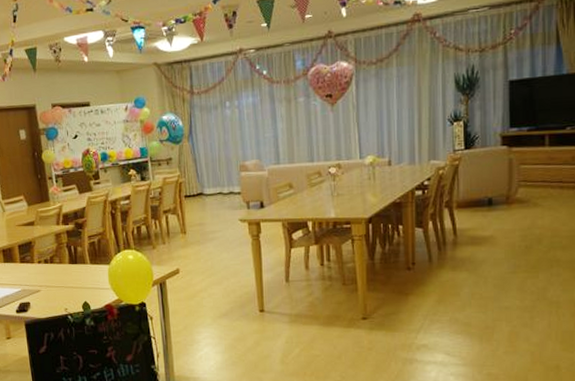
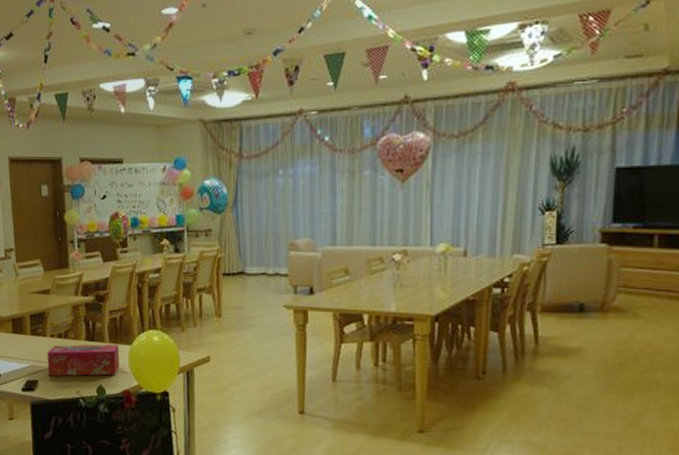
tissue box: none [36,264,101,298] -> present [47,344,120,377]

